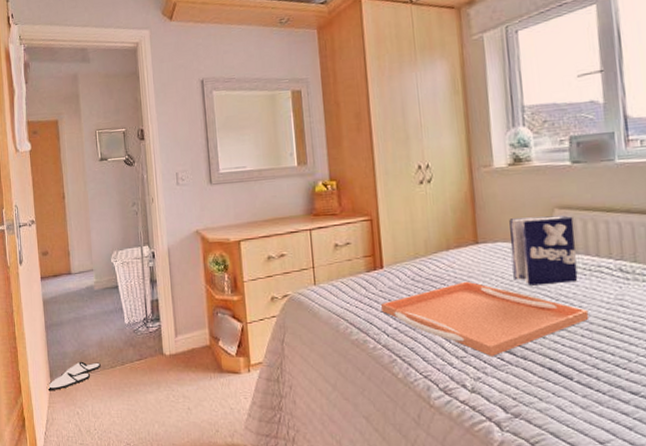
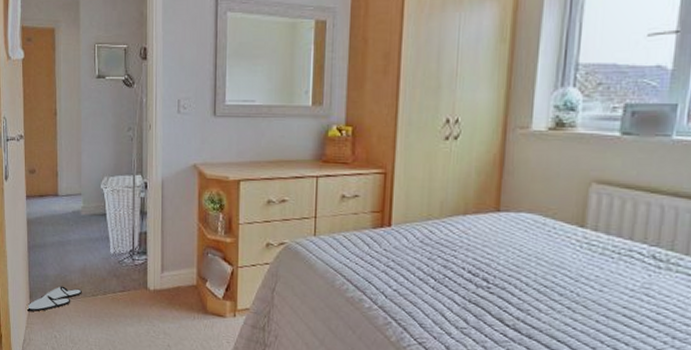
serving tray: present [381,281,590,356] -> none [383,249,609,331]
book: present [509,215,578,286] -> none [533,188,611,264]

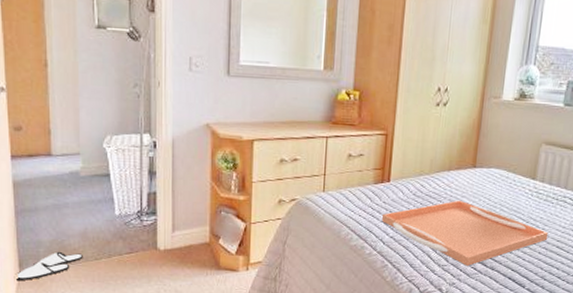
serving tray: none [383,249,609,331] -> present [382,200,549,266]

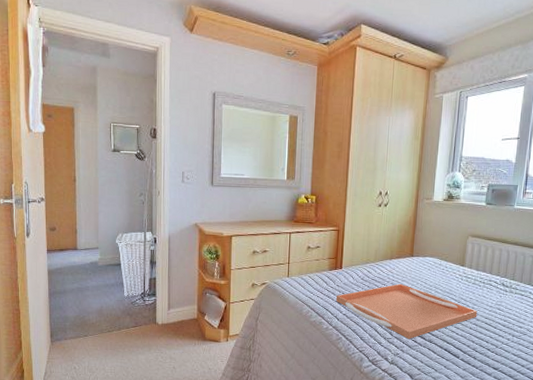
slippers: present [14,251,83,280] -> none [46,325,99,348]

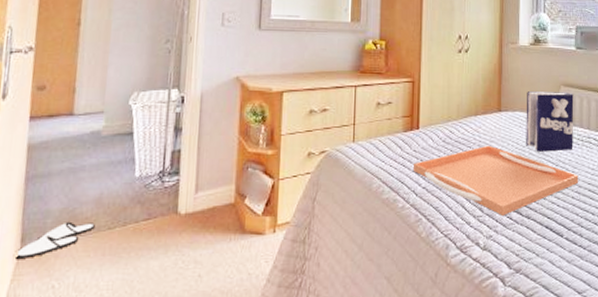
slippers: none [46,325,99,348] -> present [13,221,95,259]
book: none [433,240,480,291] -> present [526,91,574,152]

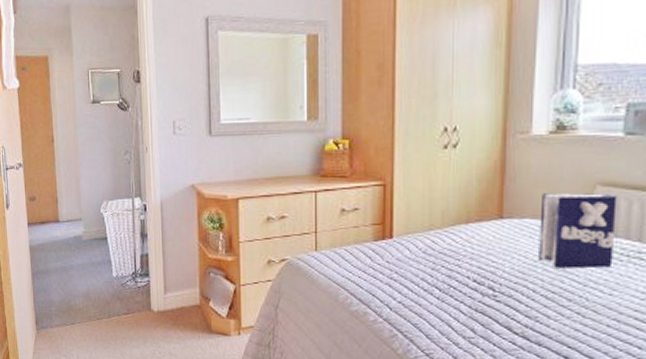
slippers: present [13,221,95,259] -> none [32,310,87,337]
serving tray: present [414,145,579,216] -> none [387,258,619,340]

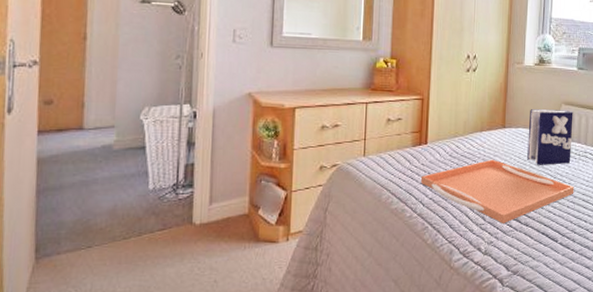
serving tray: none [387,258,619,340] -> present [421,159,574,223]

